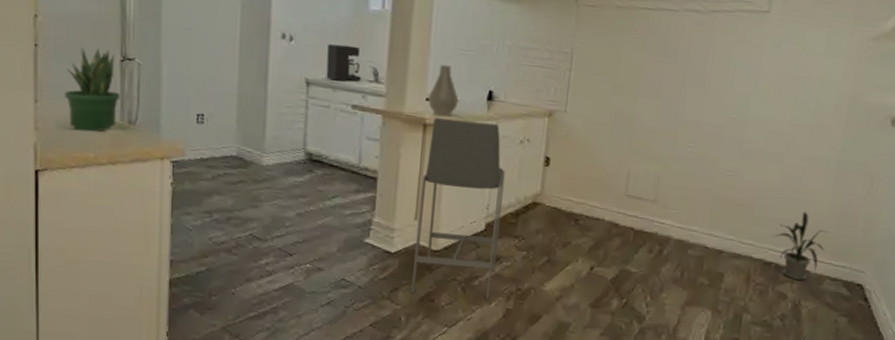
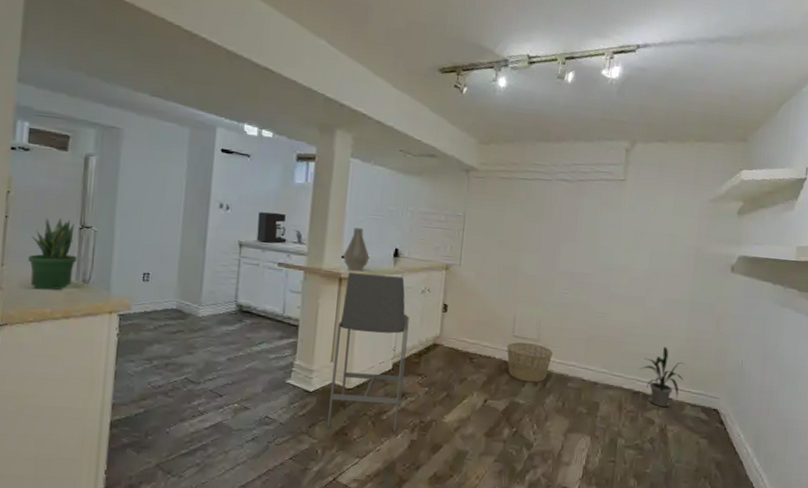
basket: none [618,202,672,250] -> present [507,342,553,383]

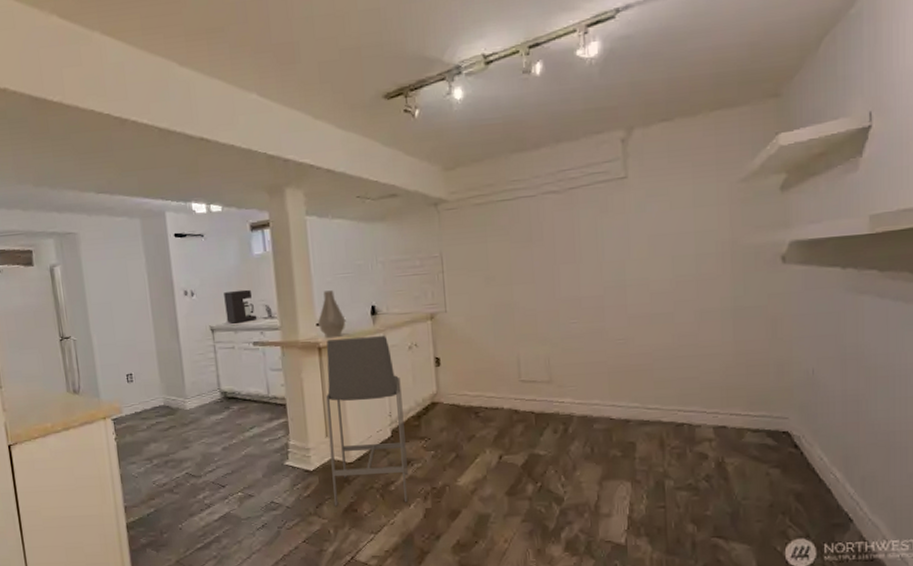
planter: present [28,218,78,290] -> none [20,333,65,406]
basket: present [507,342,553,383] -> none [515,385,570,431]
house plant: present [640,346,685,408] -> none [680,366,738,438]

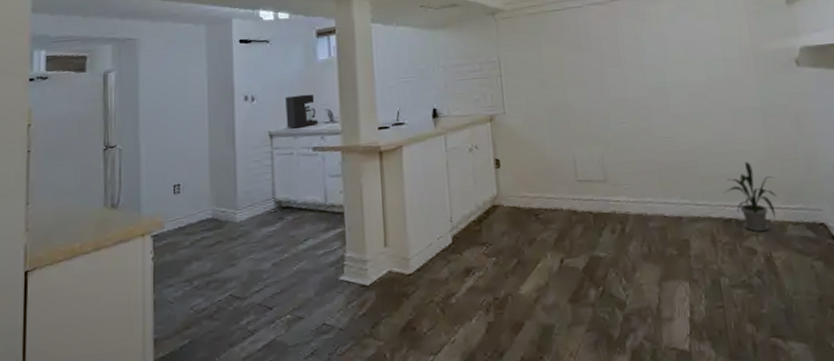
vase: present [317,290,346,339] -> none [379,94,408,143]
bar stool: present [325,336,408,506] -> none [385,138,469,325]
house plant: none [680,366,738,438] -> present [725,161,777,233]

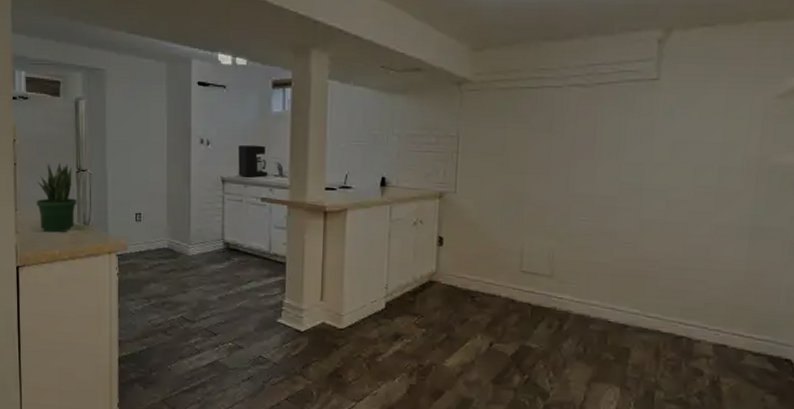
planter: none [53,142,104,224] -> present [36,163,77,233]
house plant: present [725,161,777,233] -> none [683,282,745,356]

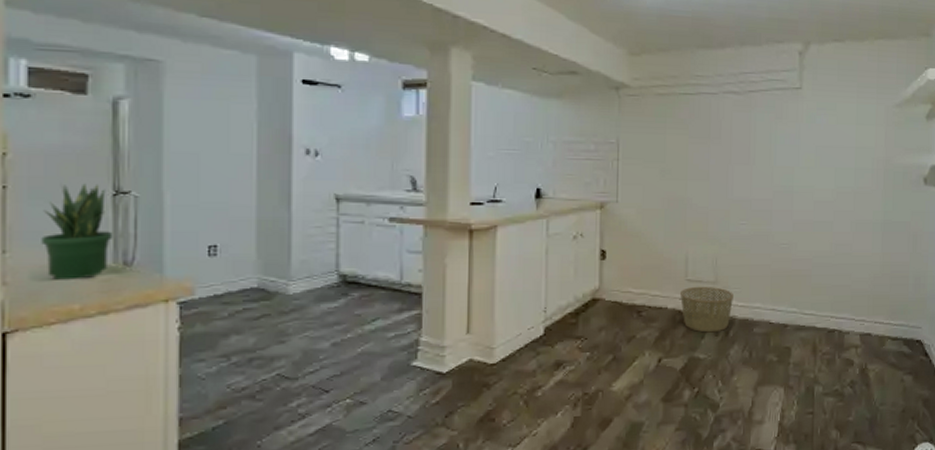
coffee maker: present [238,144,268,178] -> none [358,155,398,194]
basket: none [514,278,570,325] -> present [680,286,733,333]

